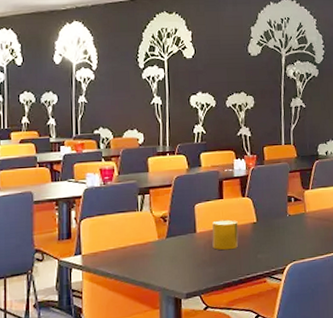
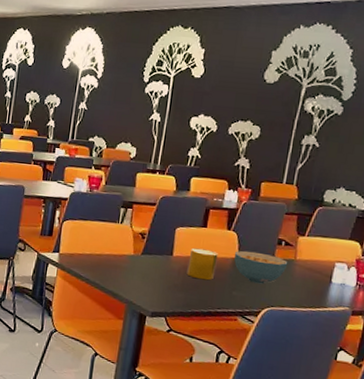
cereal bowl: none [253,212,300,243] -> present [234,250,288,284]

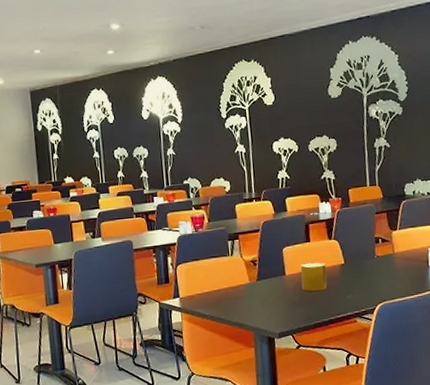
cereal bowl: present [234,250,288,284] -> none [341,254,389,284]

